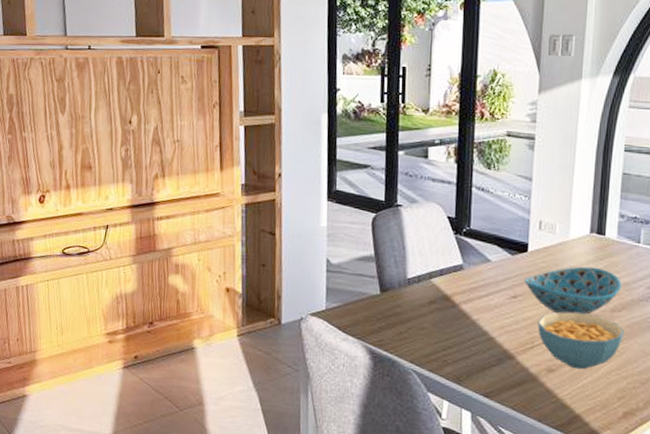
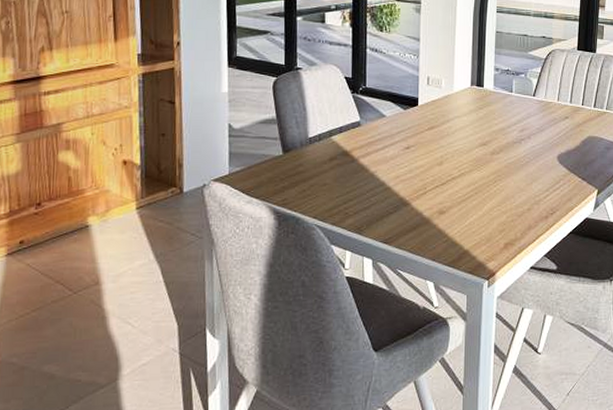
bowl: present [523,266,622,315] -> none [415,116,499,160]
cereal bowl: present [538,311,625,370] -> none [429,158,503,209]

